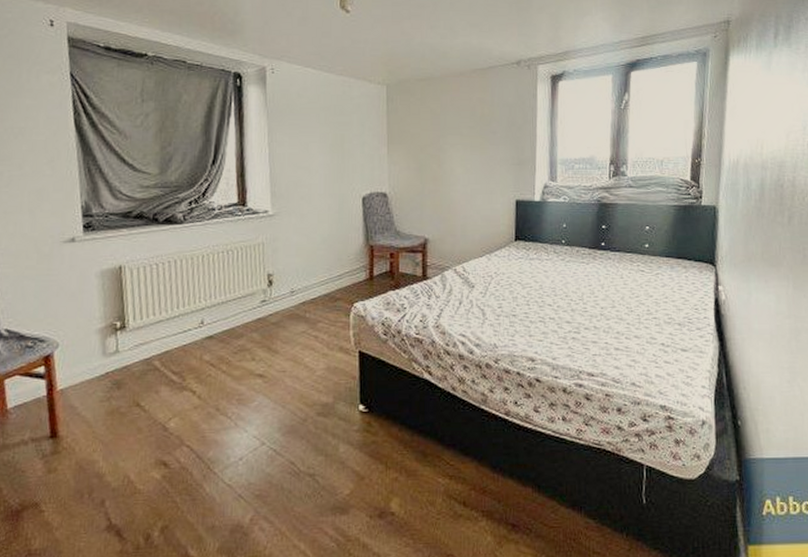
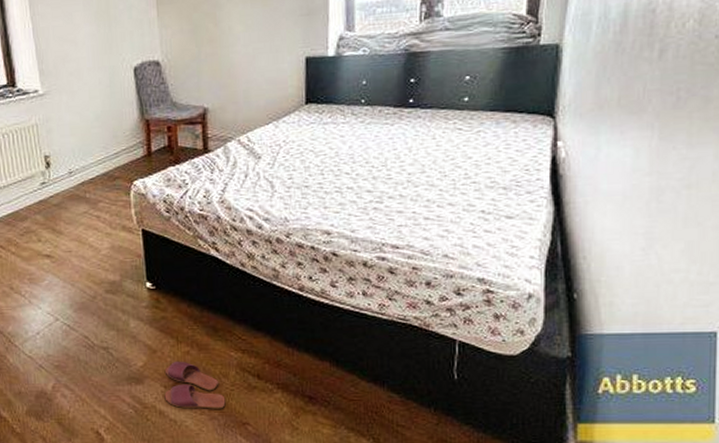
slippers: none [369,488,431,540] -> present [164,361,226,409]

